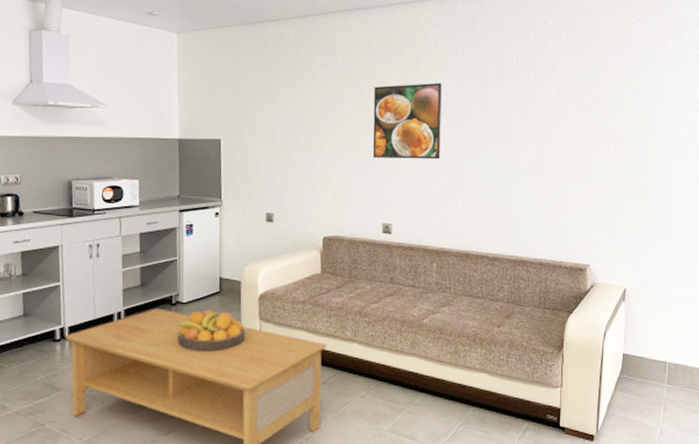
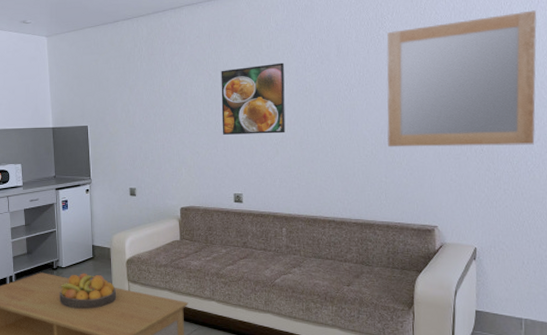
home mirror: none [543,48,689,184] -> present [386,10,537,147]

